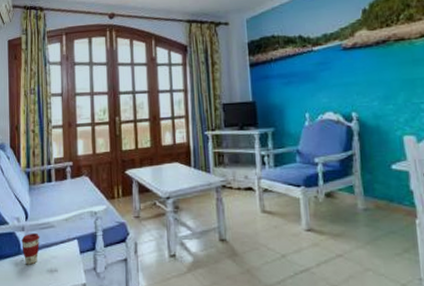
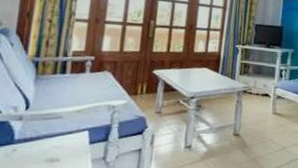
coffee cup: present [21,232,40,265] -> none [16,122,42,155]

